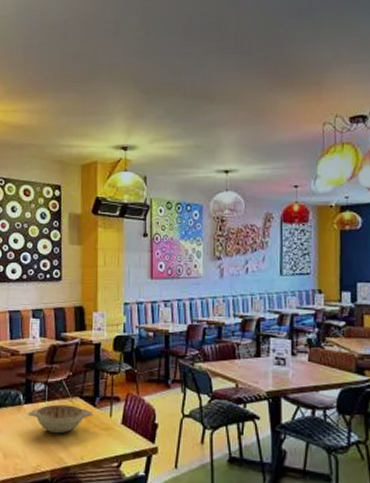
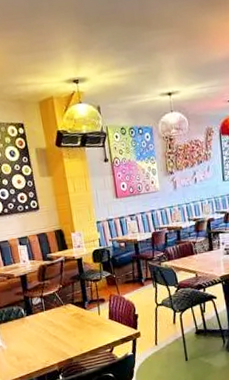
decorative bowl: present [27,404,94,434] -> none [30,311,85,335]

